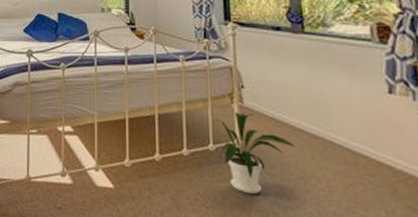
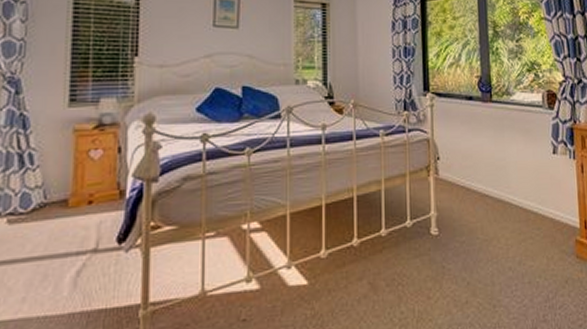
house plant: present [213,111,295,194] -> none [411,184,481,264]

